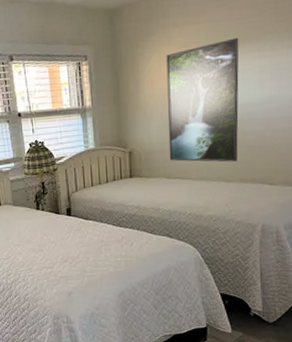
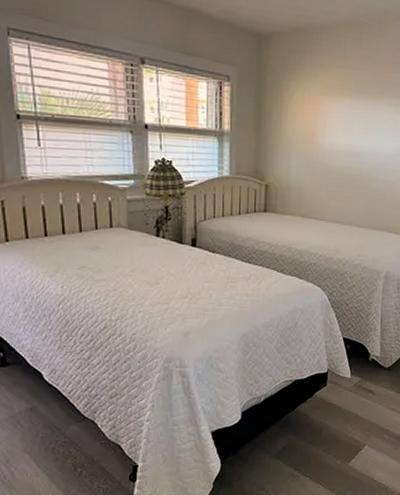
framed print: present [166,37,239,162] -> none [305,89,379,208]

